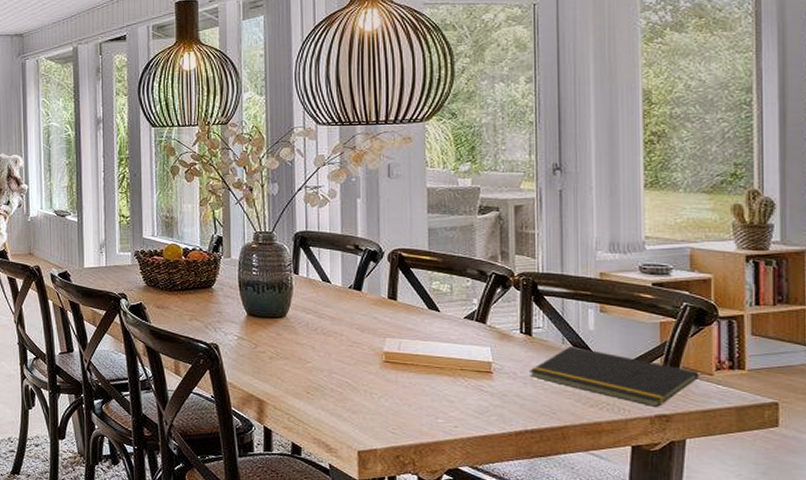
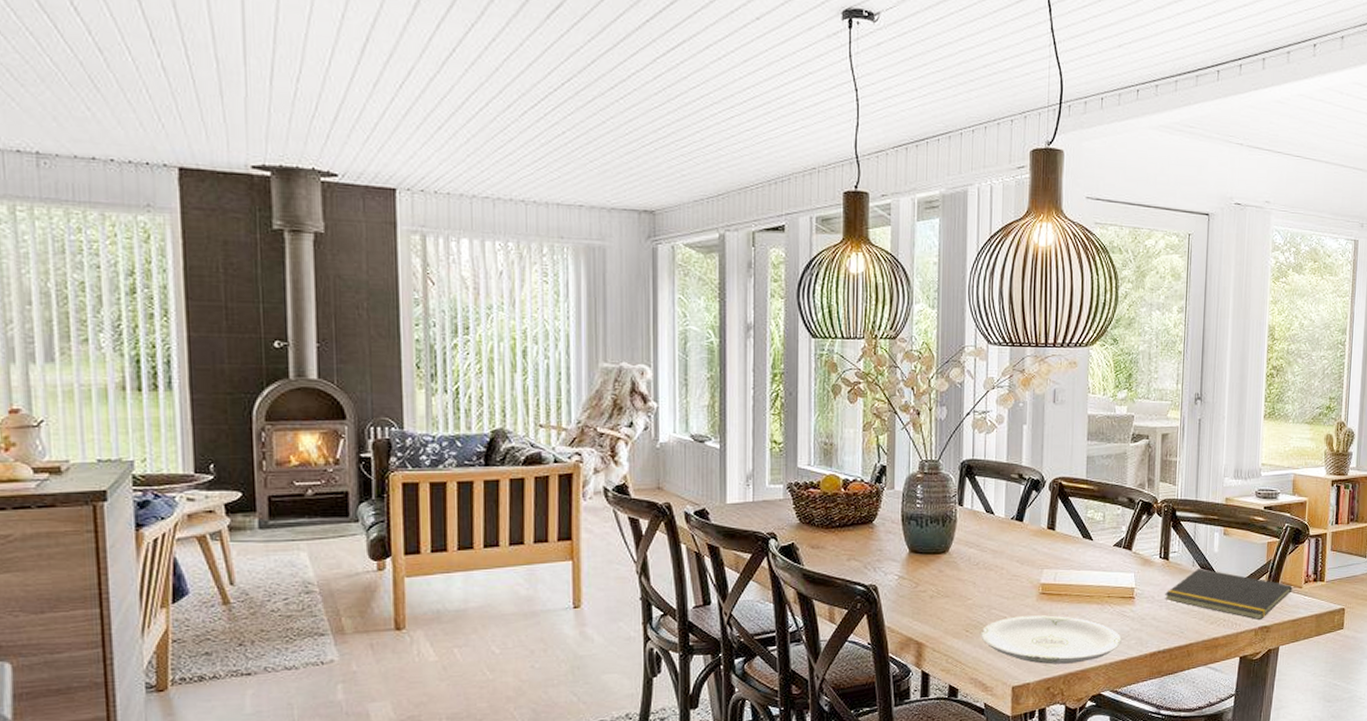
plate: none [321,382,480,435] -> present [980,615,1122,665]

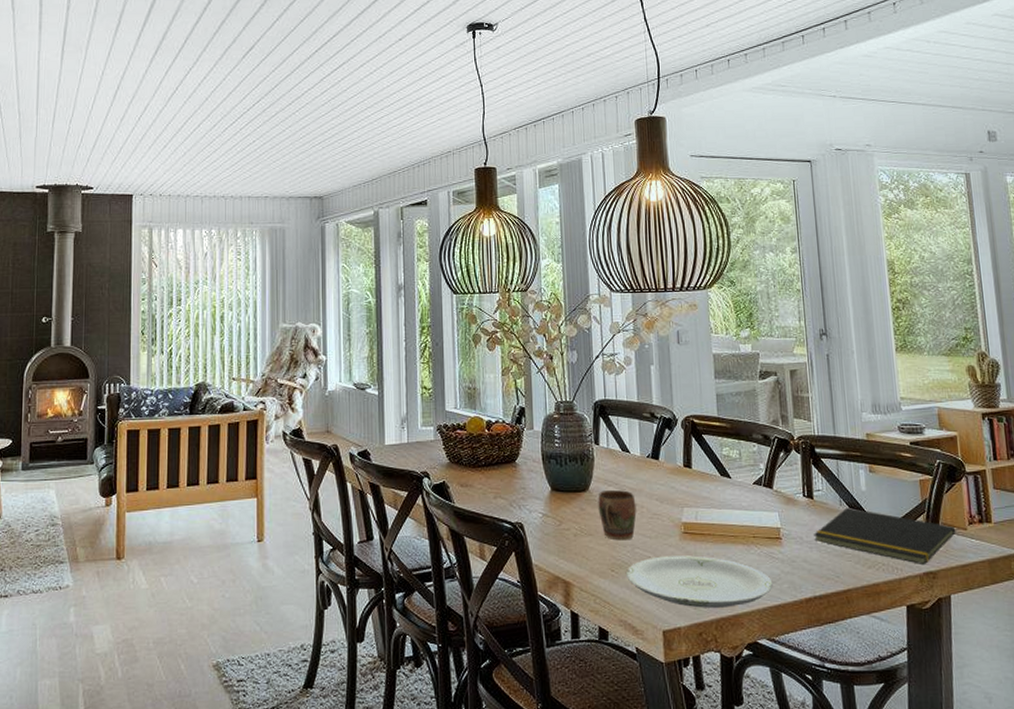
mug: none [957,552,996,602] -> present [598,490,637,541]

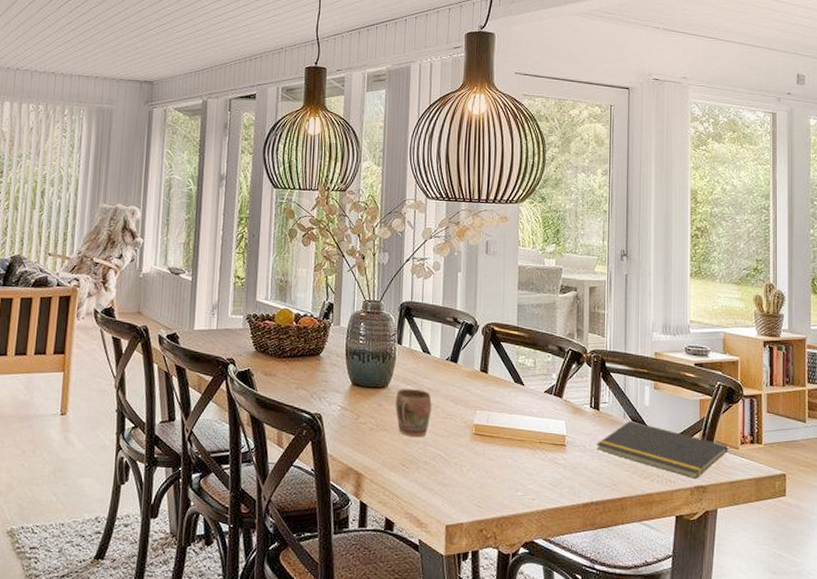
plate: present [625,555,773,608] -> none [415,455,554,507]

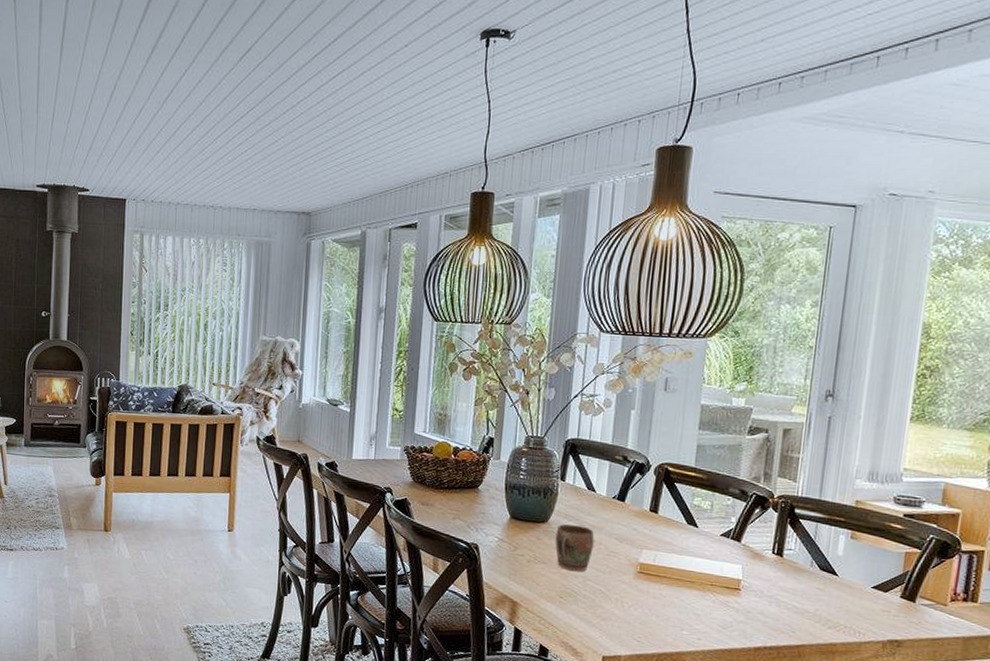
notepad: present [596,420,728,480] -> none [775,569,935,634]

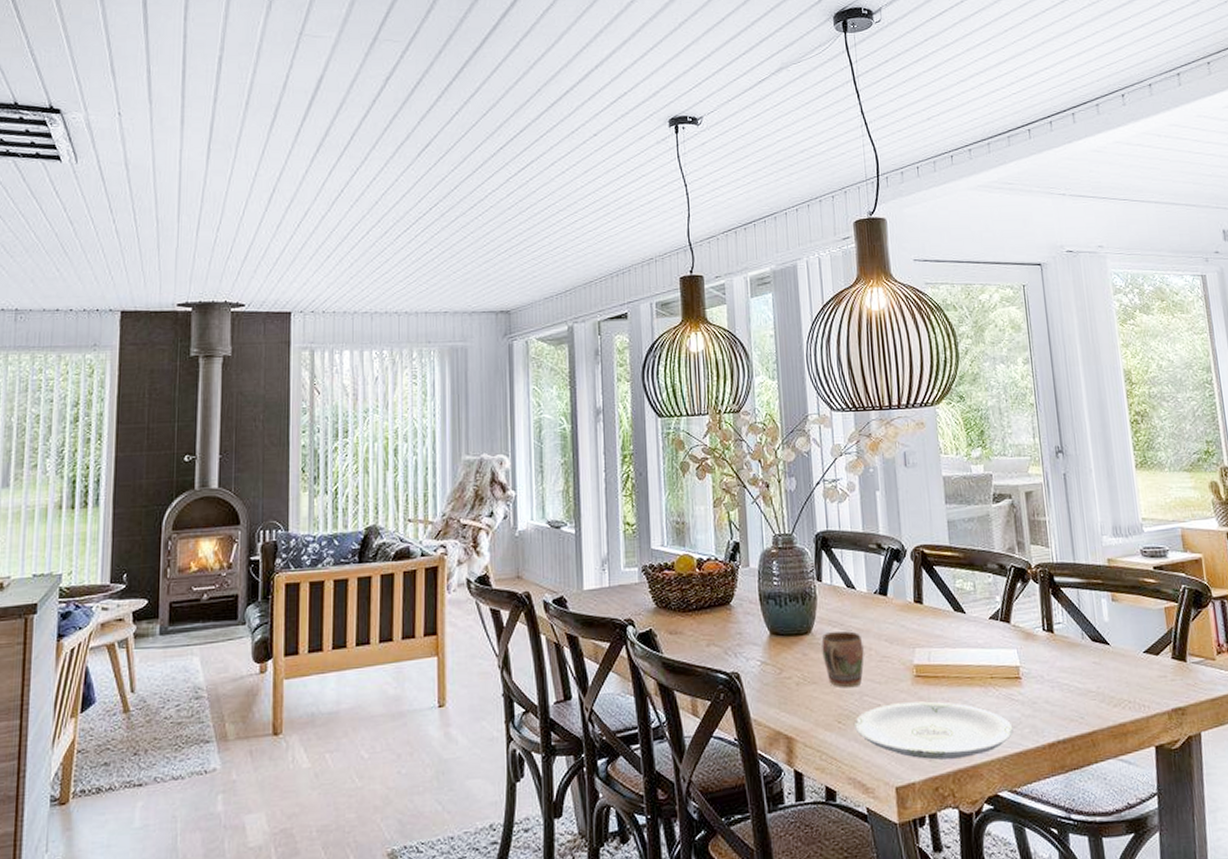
plate: none [573,590,723,645] -> present [853,701,1014,760]

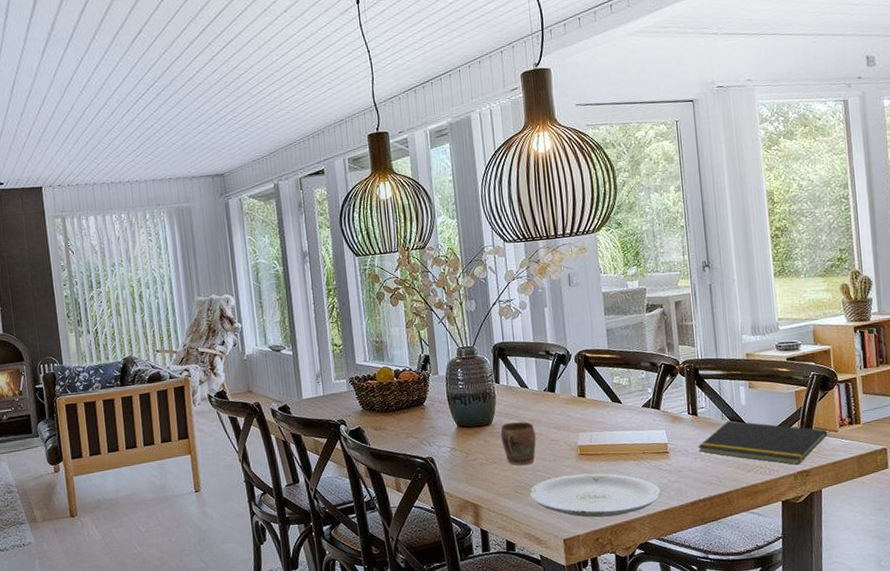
notepad: none [1055,640,1204,701] -> present [698,420,828,466]

